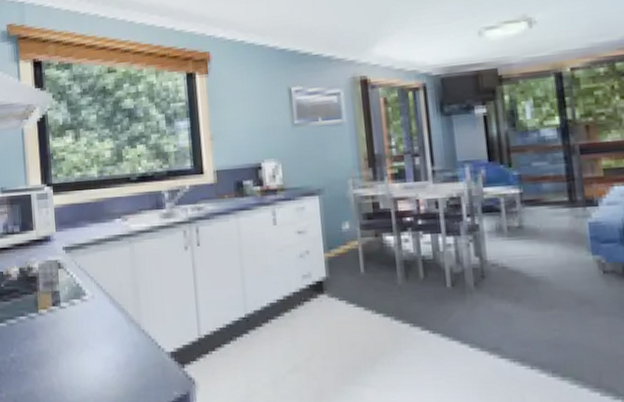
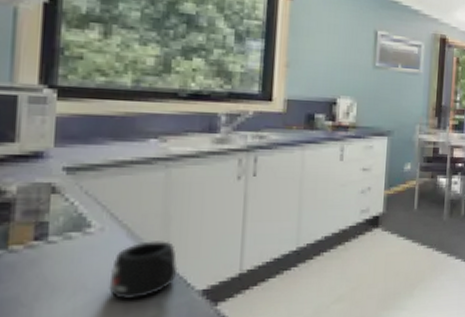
mug: none [103,307,150,358] -> present [109,241,178,300]

